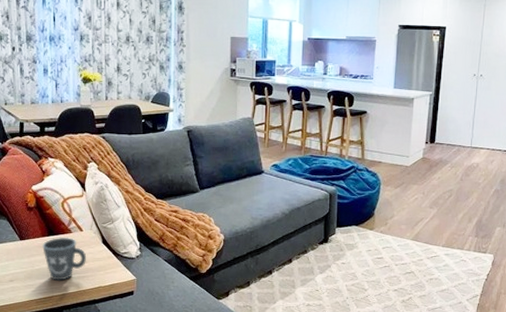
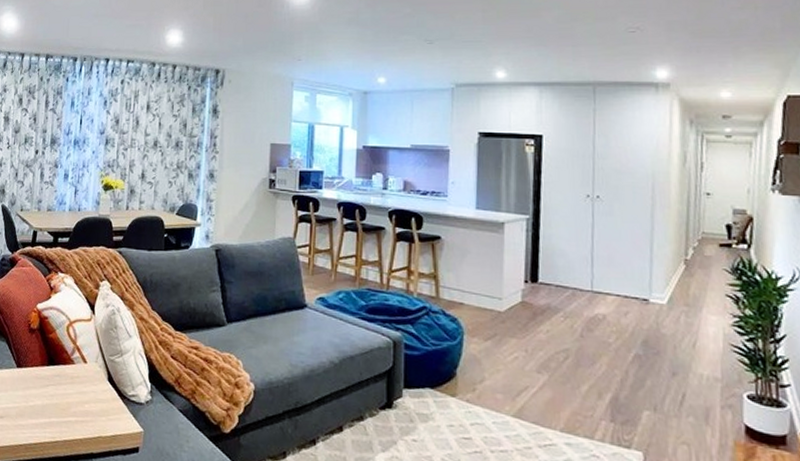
mug: present [42,236,87,281] -> none [40,367,88,424]

